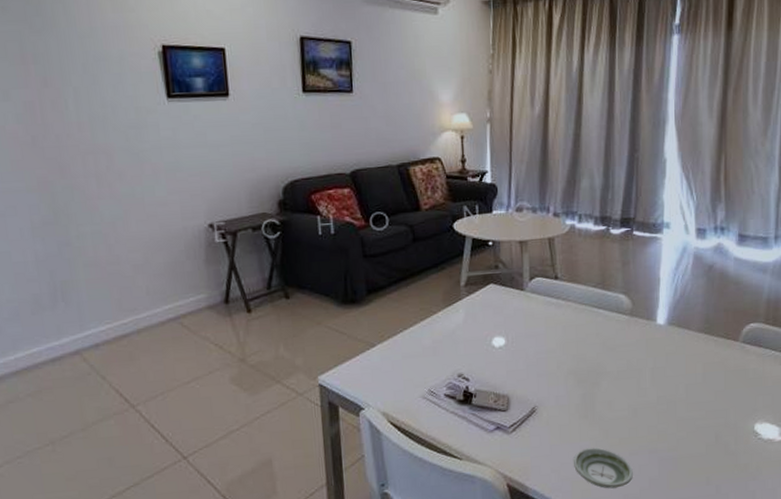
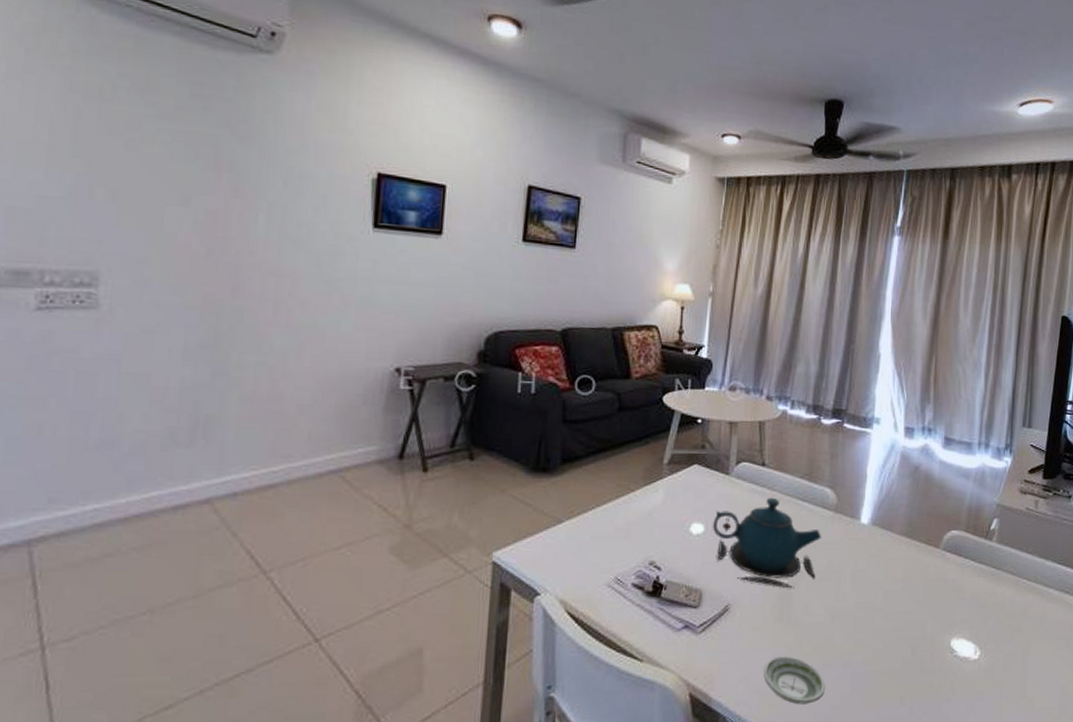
teapot: none [513,307,620,389] -> present [713,497,822,589]

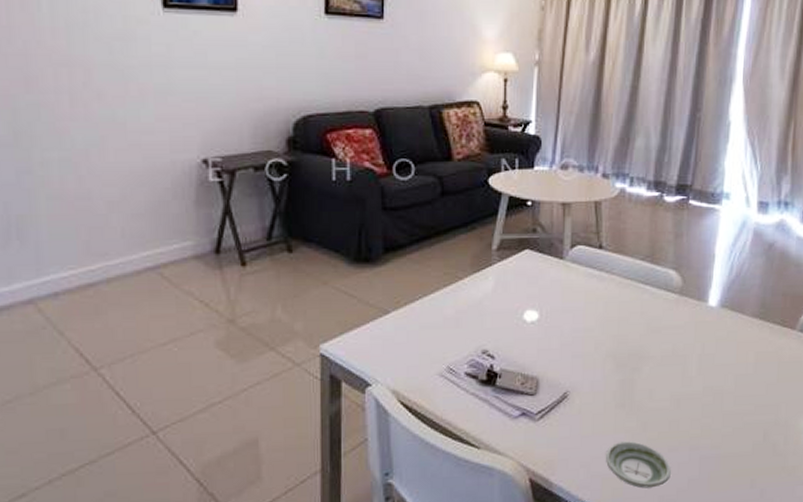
teapot: present [713,497,822,589] -> none [548,281,666,375]

